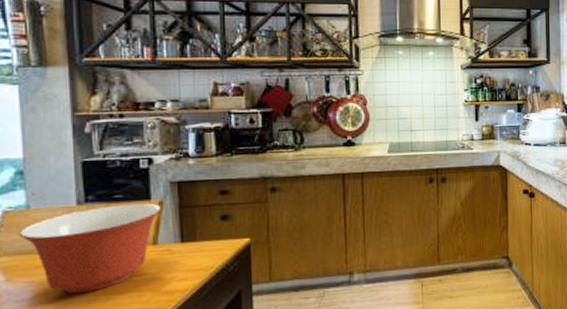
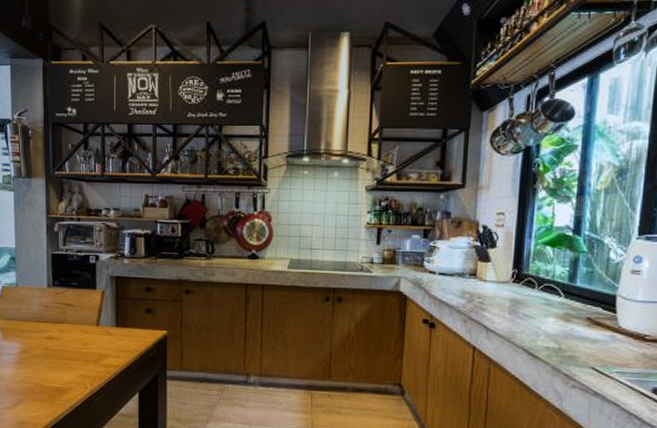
mixing bowl: present [18,203,162,294] -> none [11,290,104,356]

